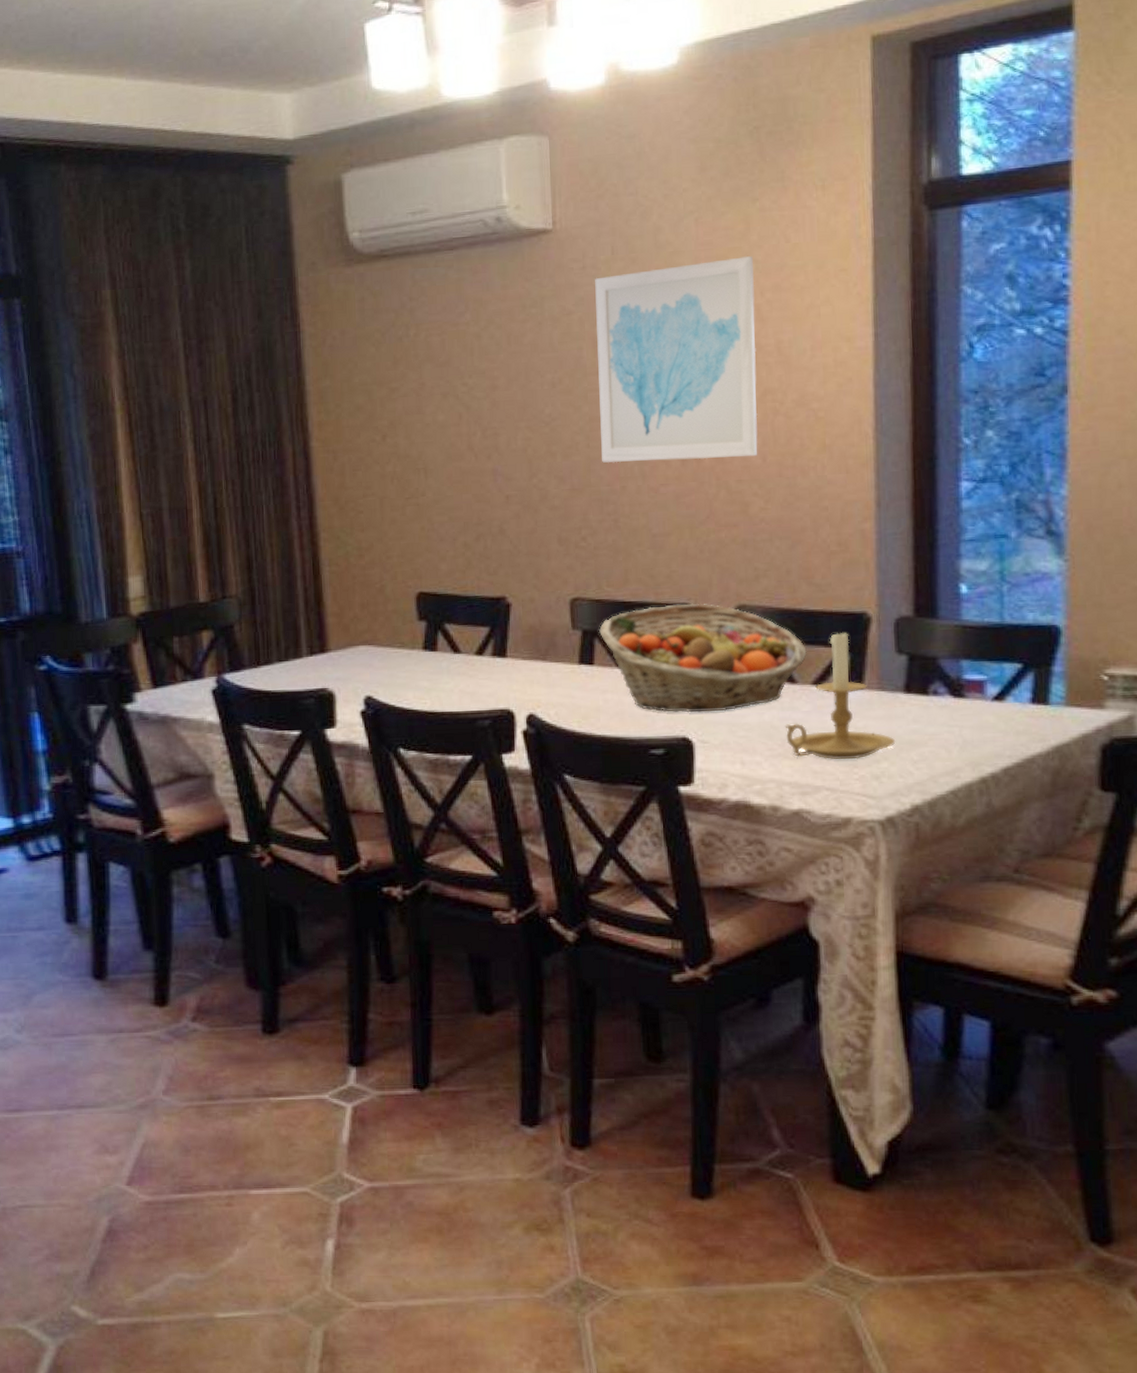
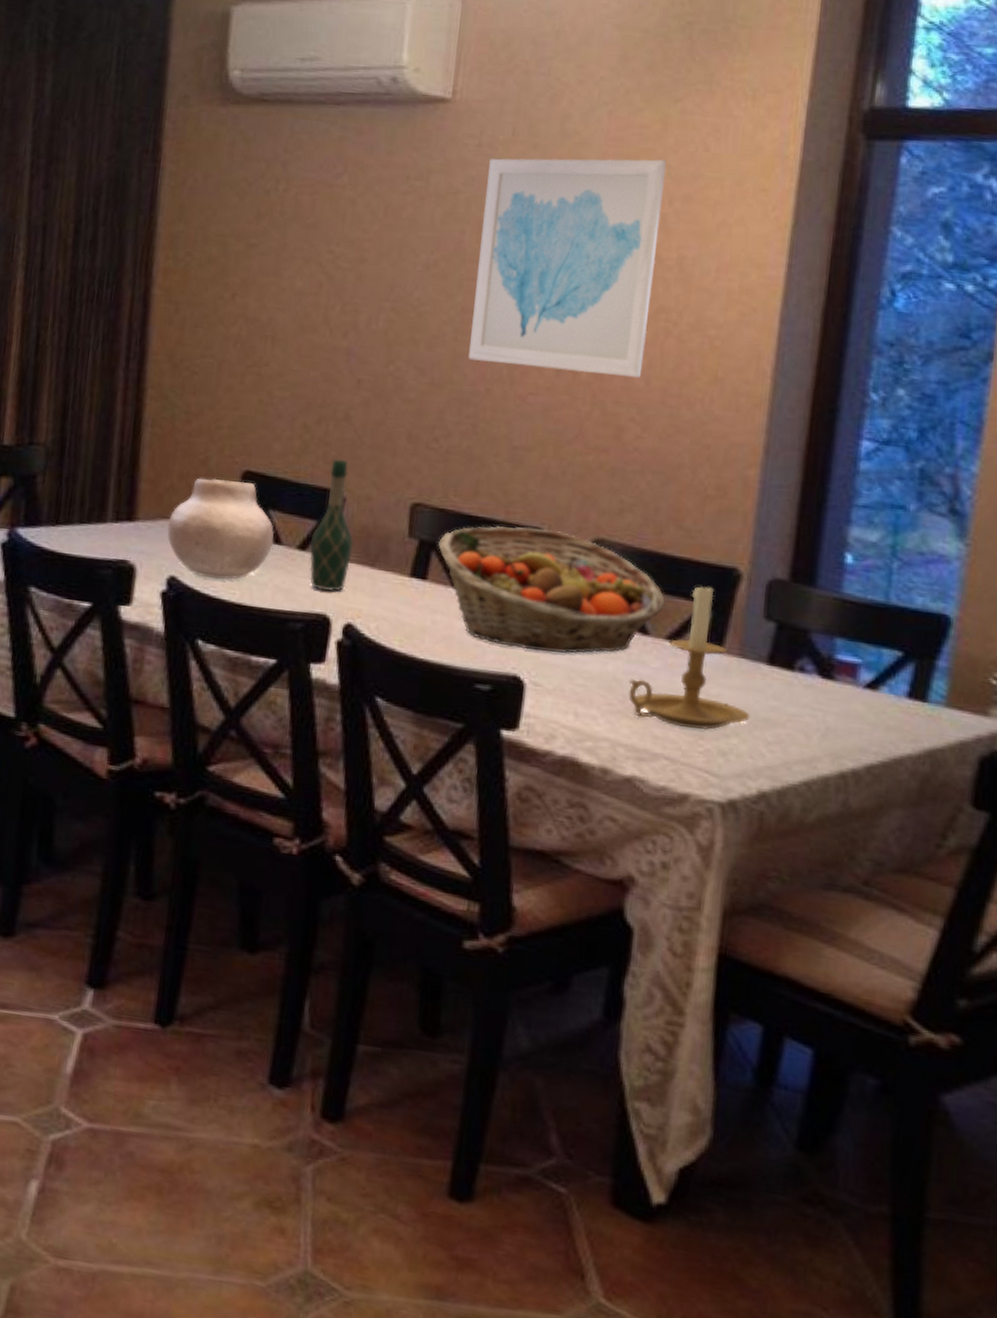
vase: none [357,602,454,693] -> present [167,478,275,580]
wine bottle: none [485,569,525,689] -> present [309,459,354,592]

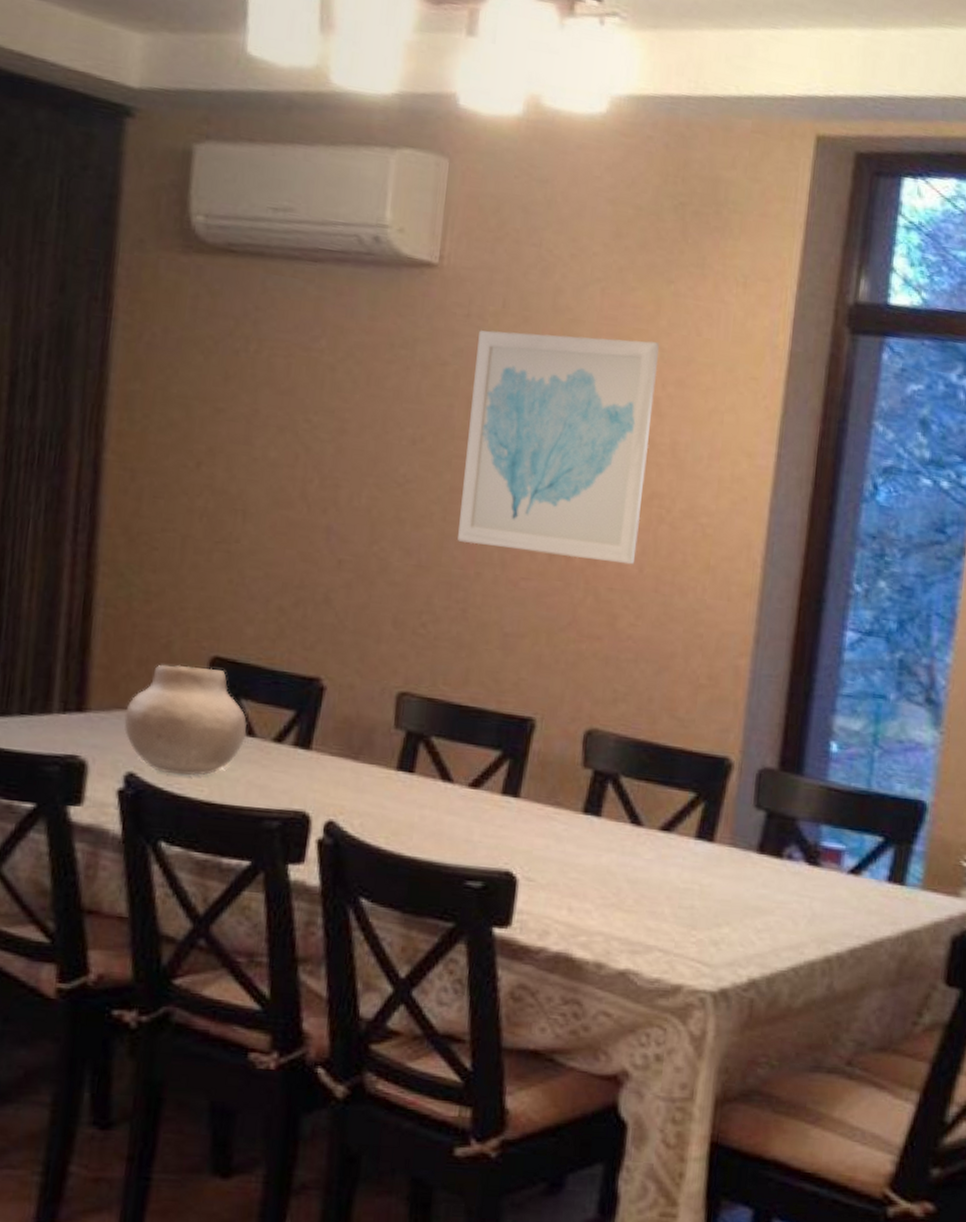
wine bottle: present [309,459,354,592] -> none [286,644,335,788]
fruit basket: present [438,526,666,654] -> none [426,716,660,848]
candle holder: present [628,581,751,730] -> none [622,771,741,921]

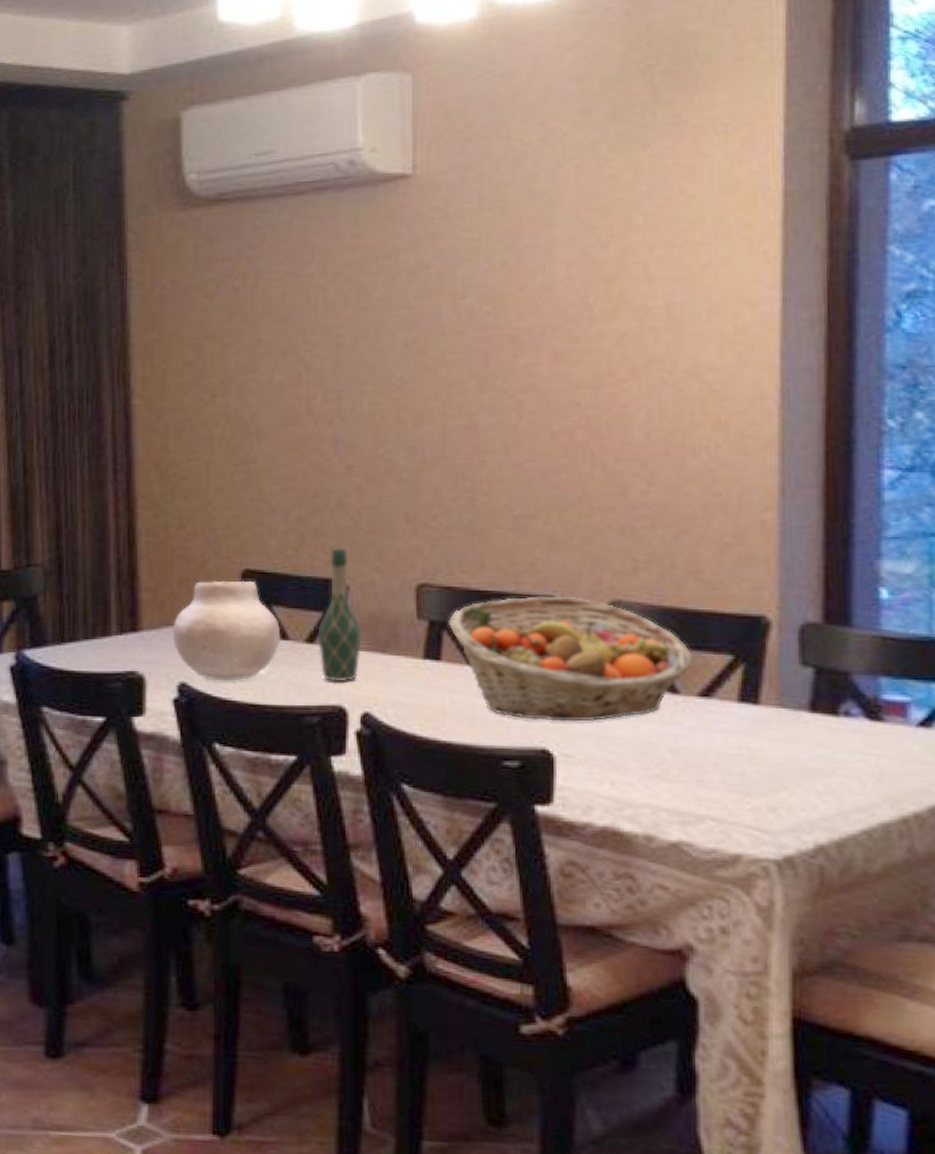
wine bottle: none [286,644,335,788] -> present [317,548,362,683]
fruit basket: none [426,716,660,848] -> present [449,596,694,722]
wall art: present [458,330,659,565] -> none [458,207,643,434]

